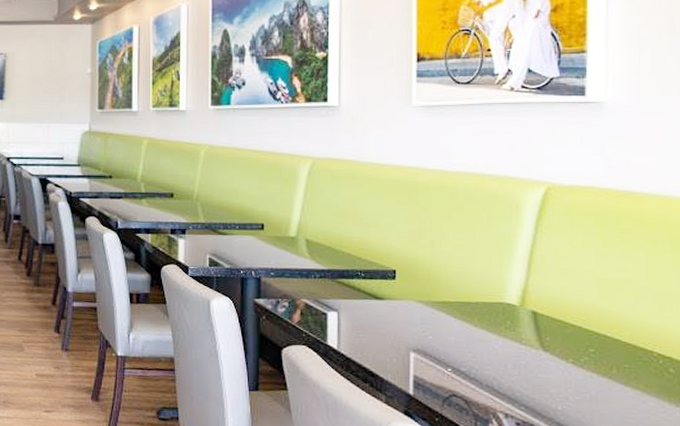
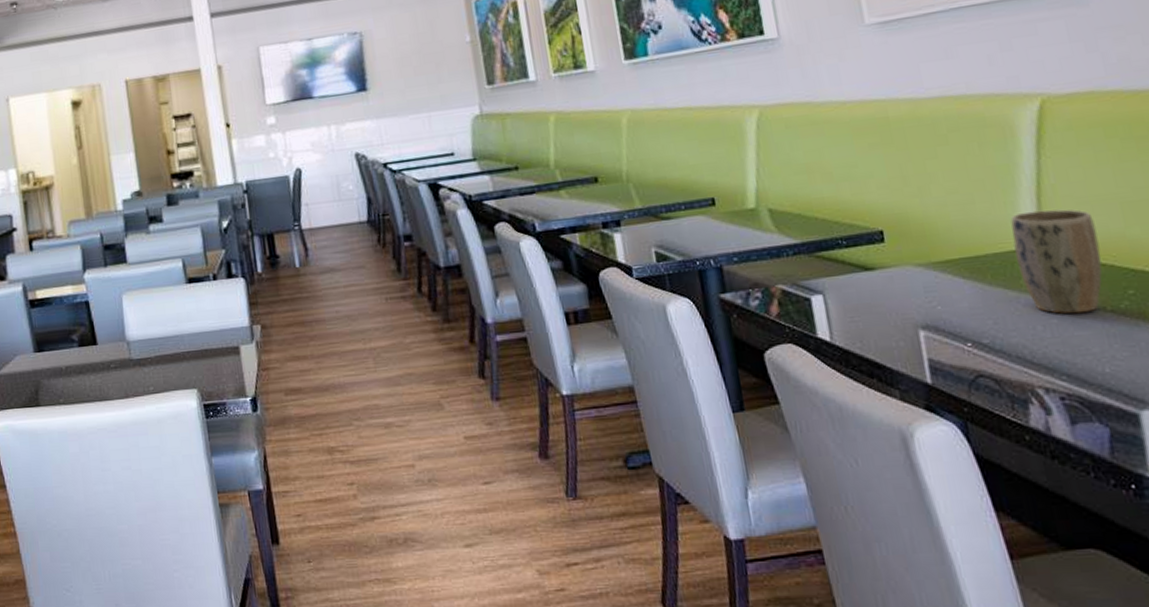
plant pot: none [501,273,573,361] -> present [1010,209,1103,314]

